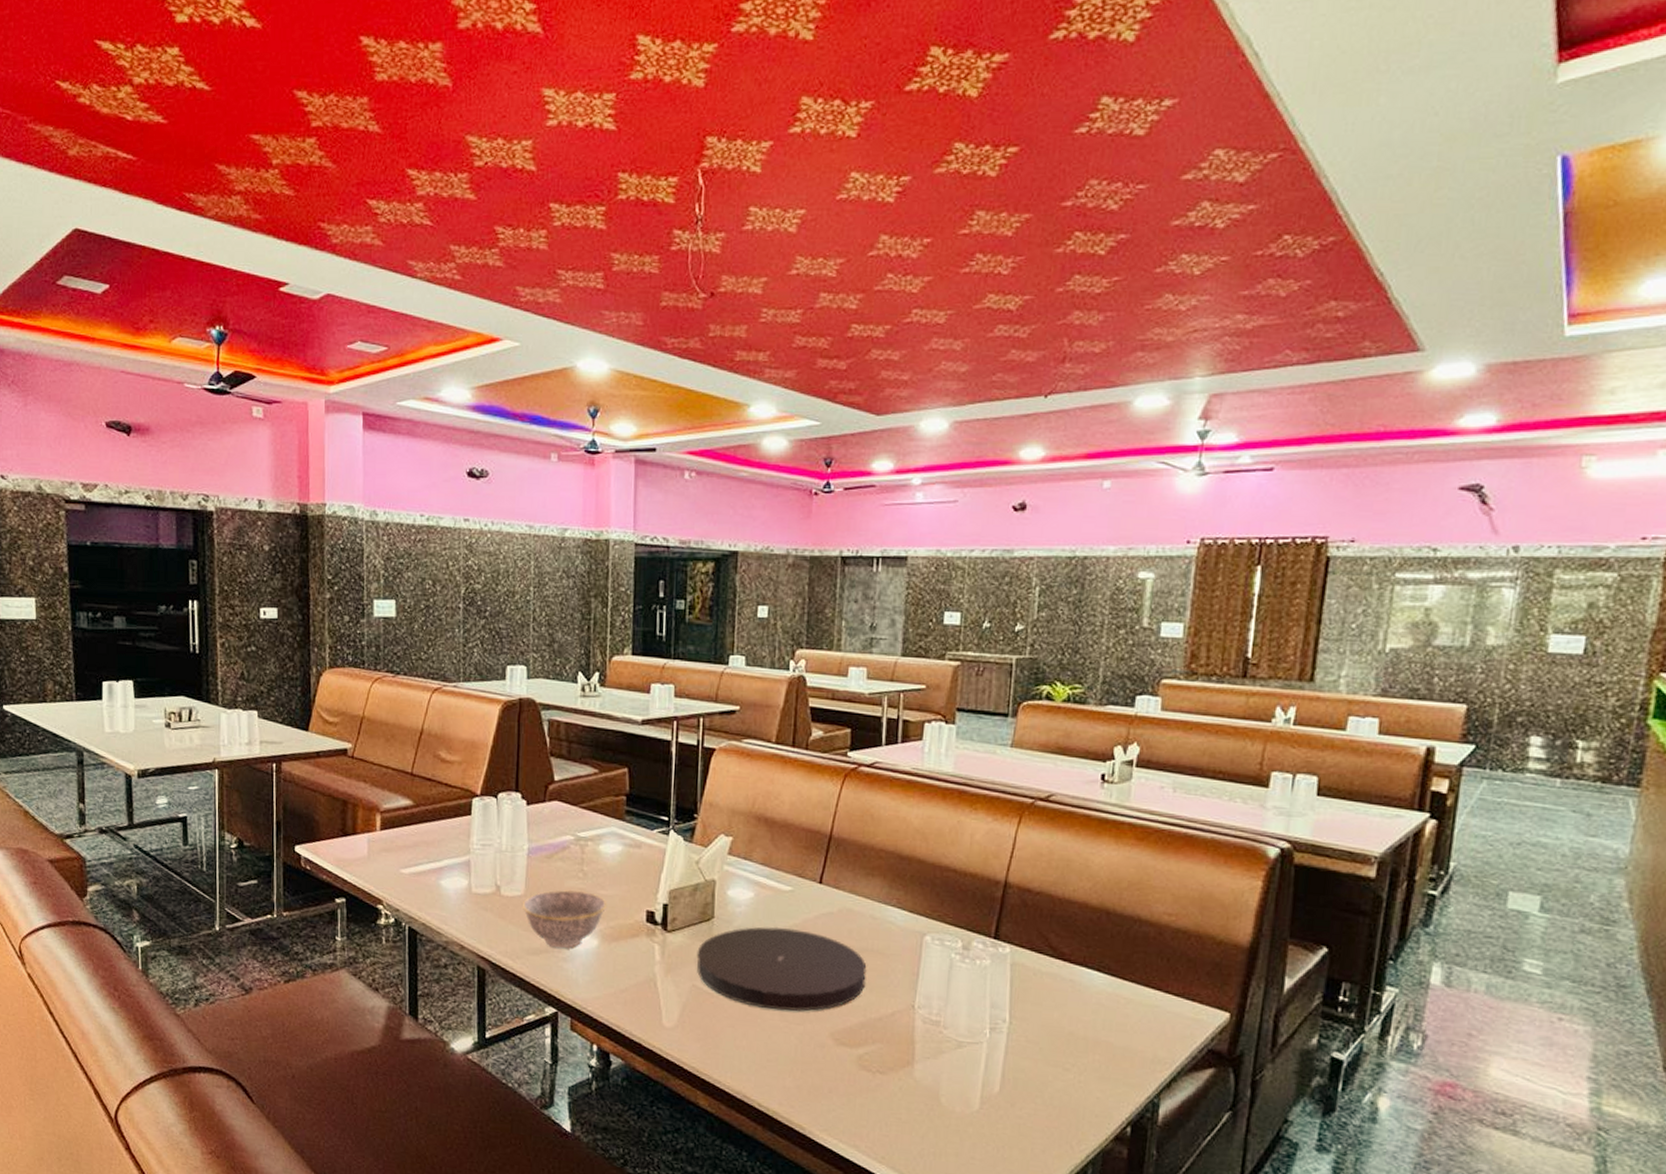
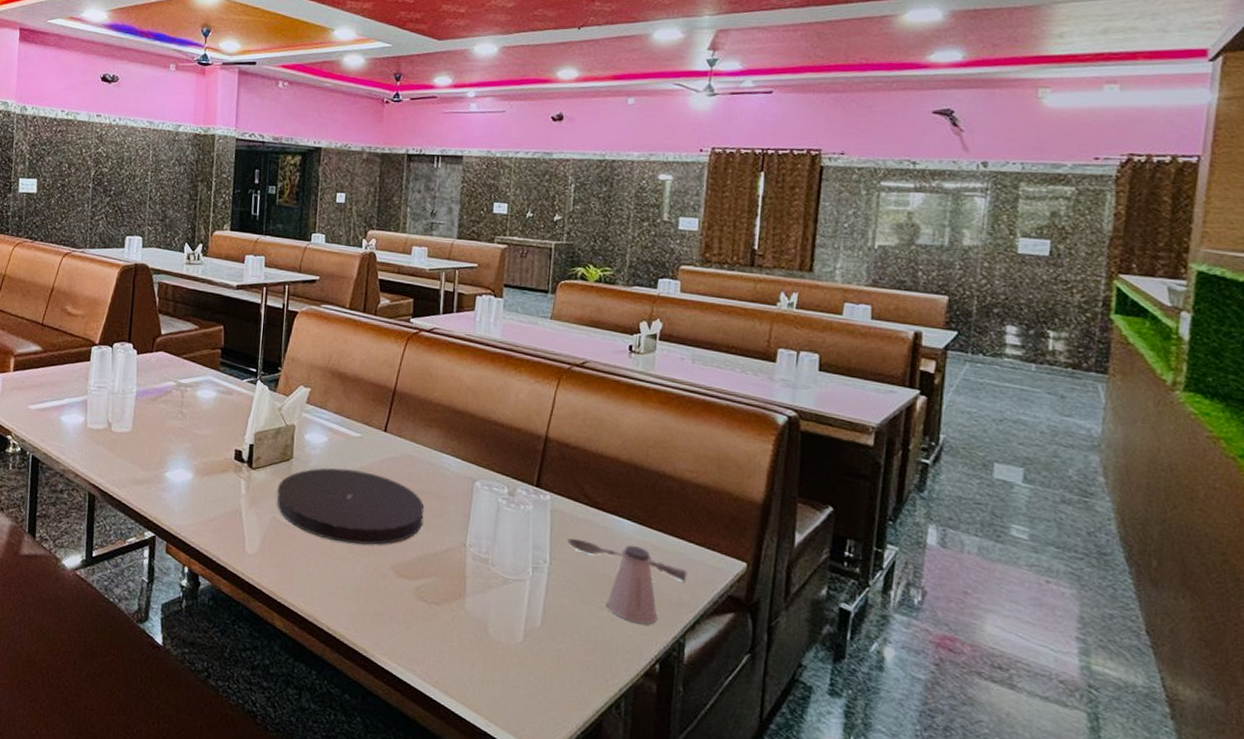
bowl: present [521,889,607,949] -> none [129,428,202,480]
soupspoon: none [1029,994,1164,1037] -> present [567,538,688,582]
saltshaker: none [1073,999,1130,1085] -> present [607,545,658,624]

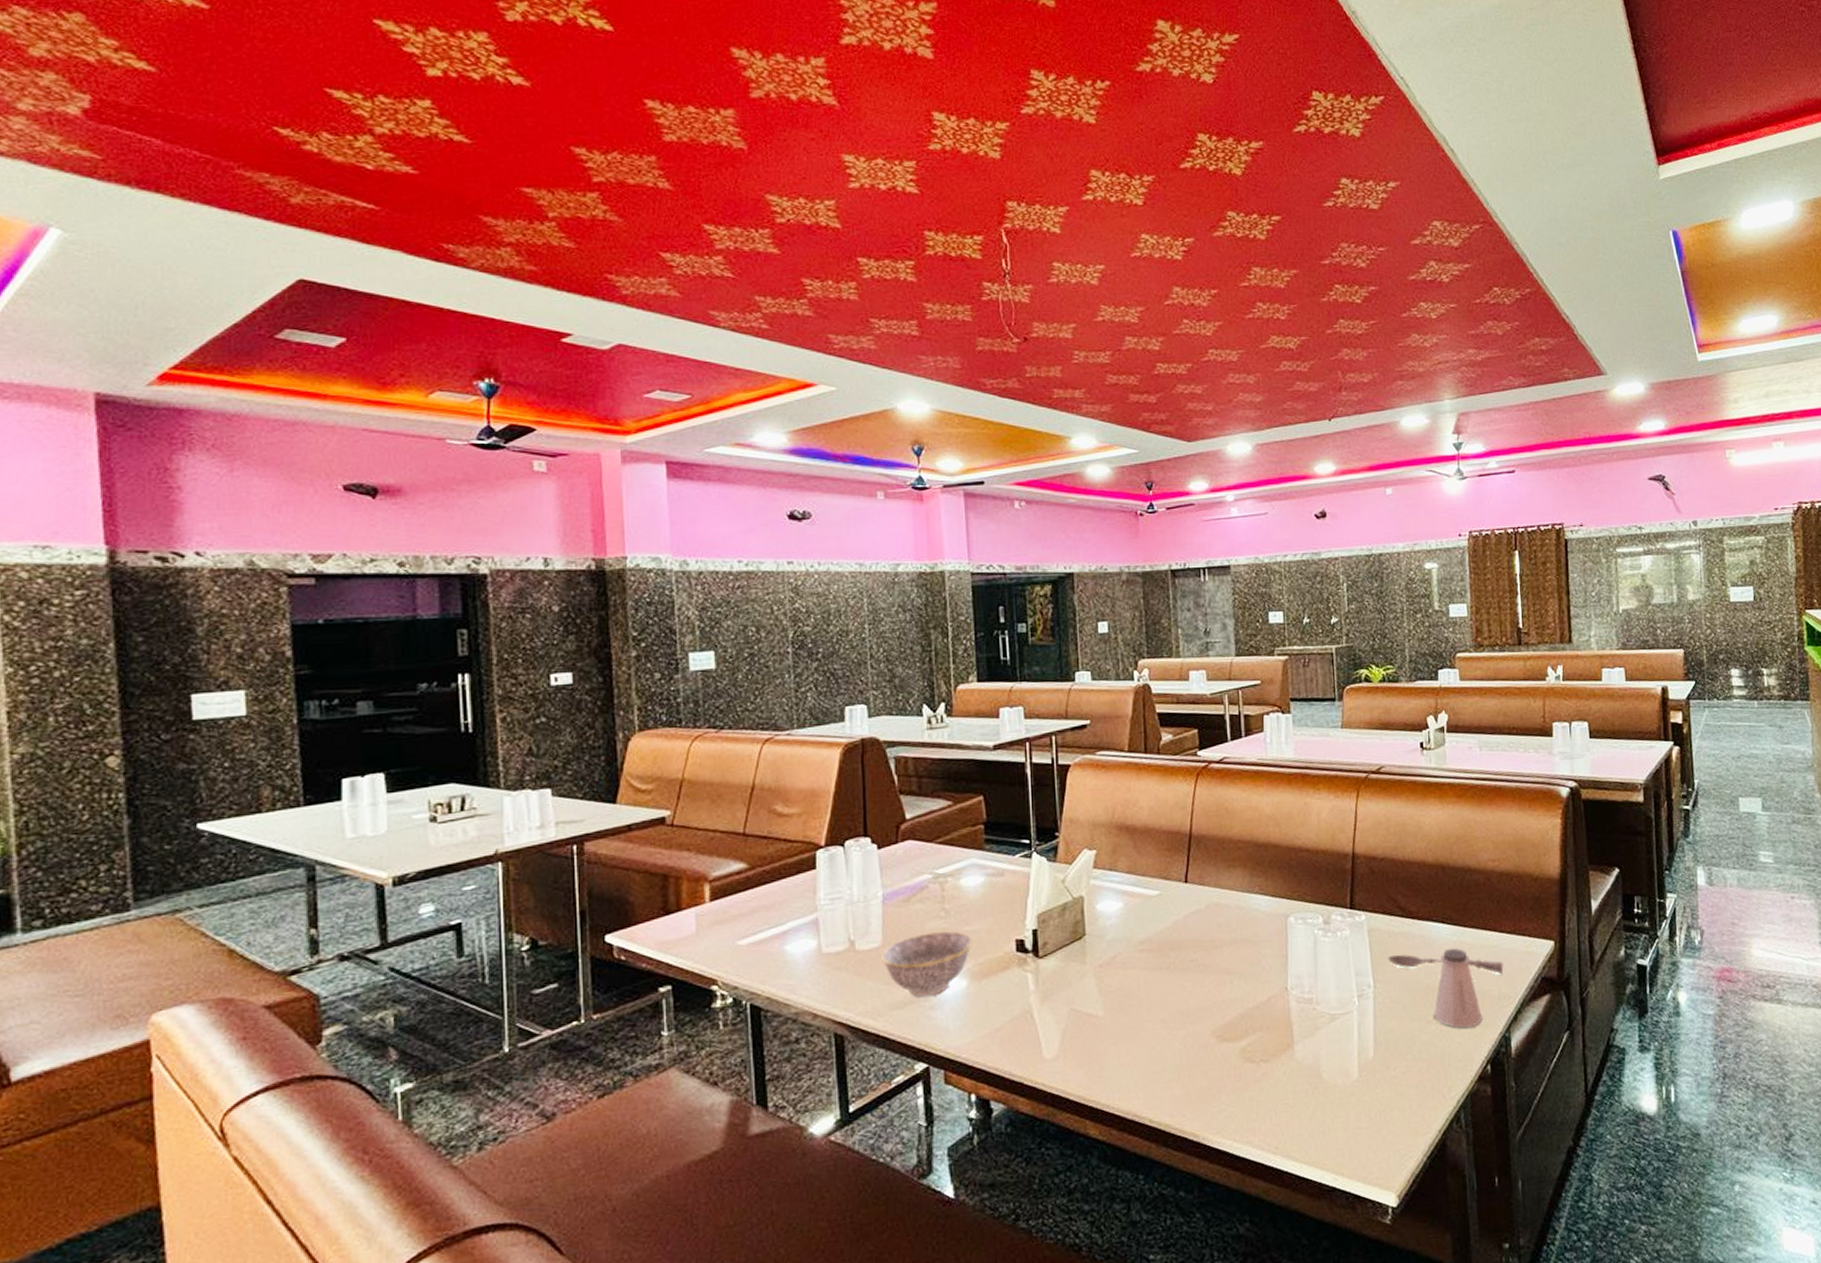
bowl: none [129,428,202,480] -> present [880,930,974,997]
plate: present [277,468,425,545] -> none [1071,932,1240,1019]

